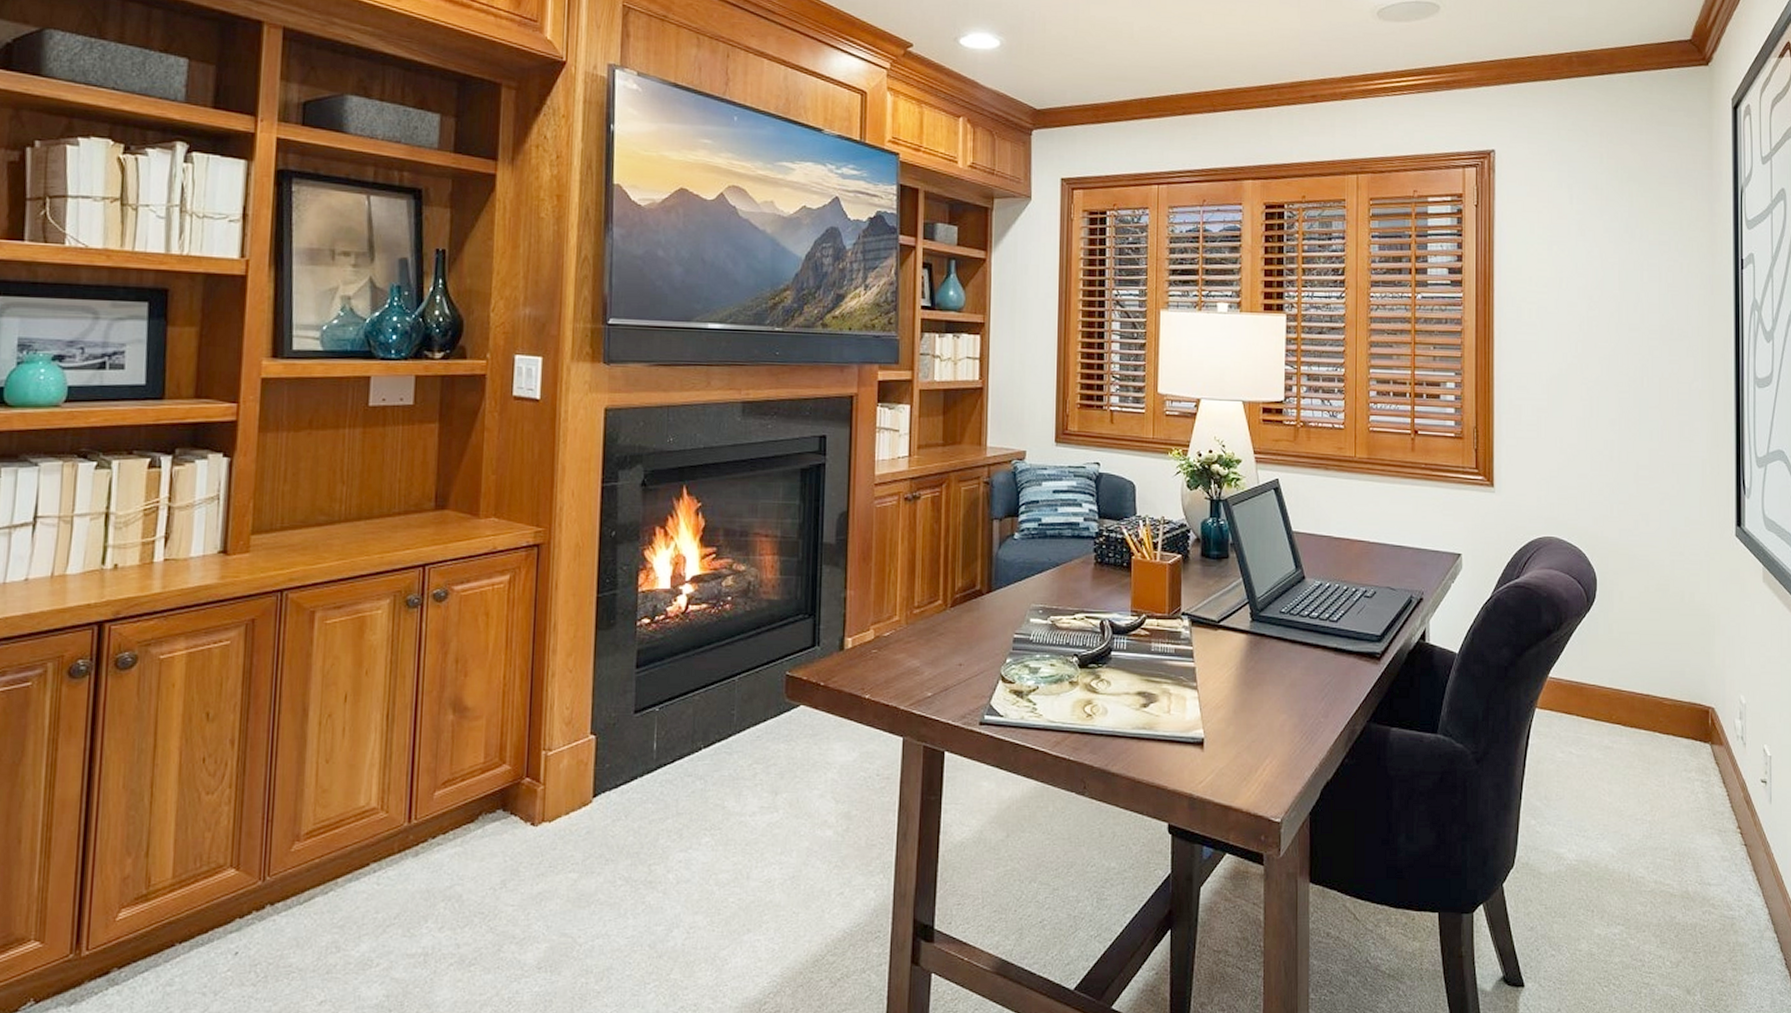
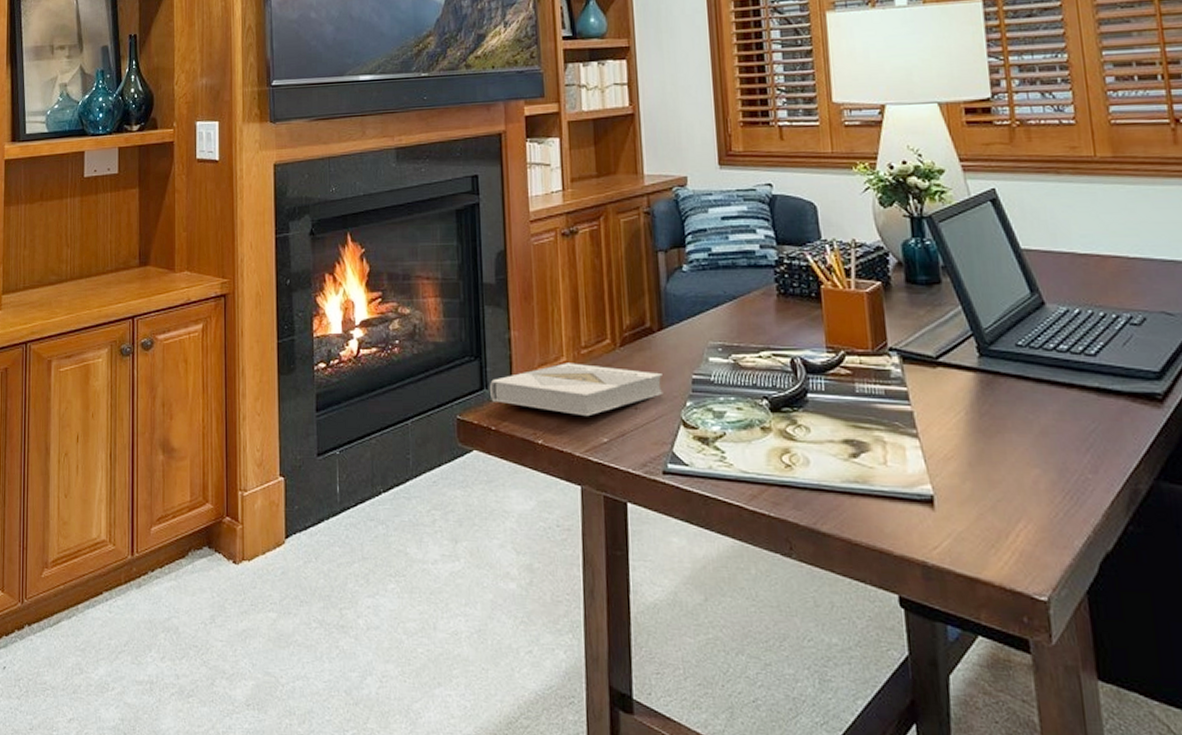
book: none [822,621,987,673] -> present [490,363,663,417]

